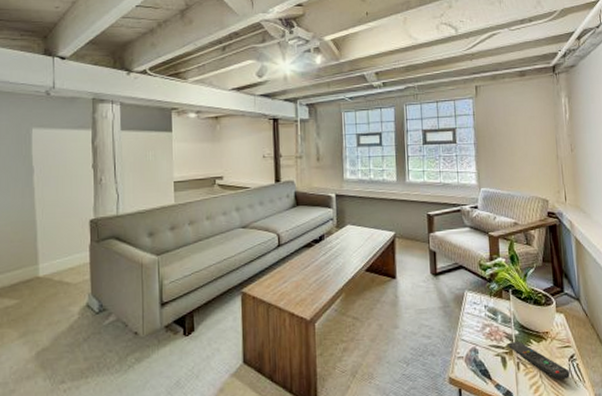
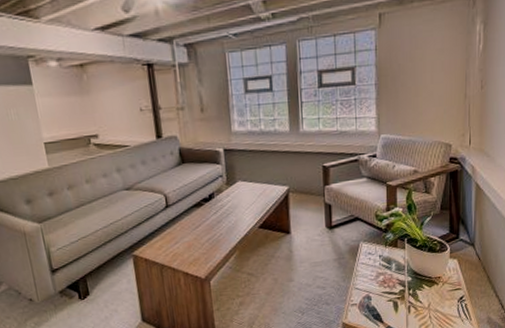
remote control: present [508,341,570,380] -> none [401,287,458,319]

